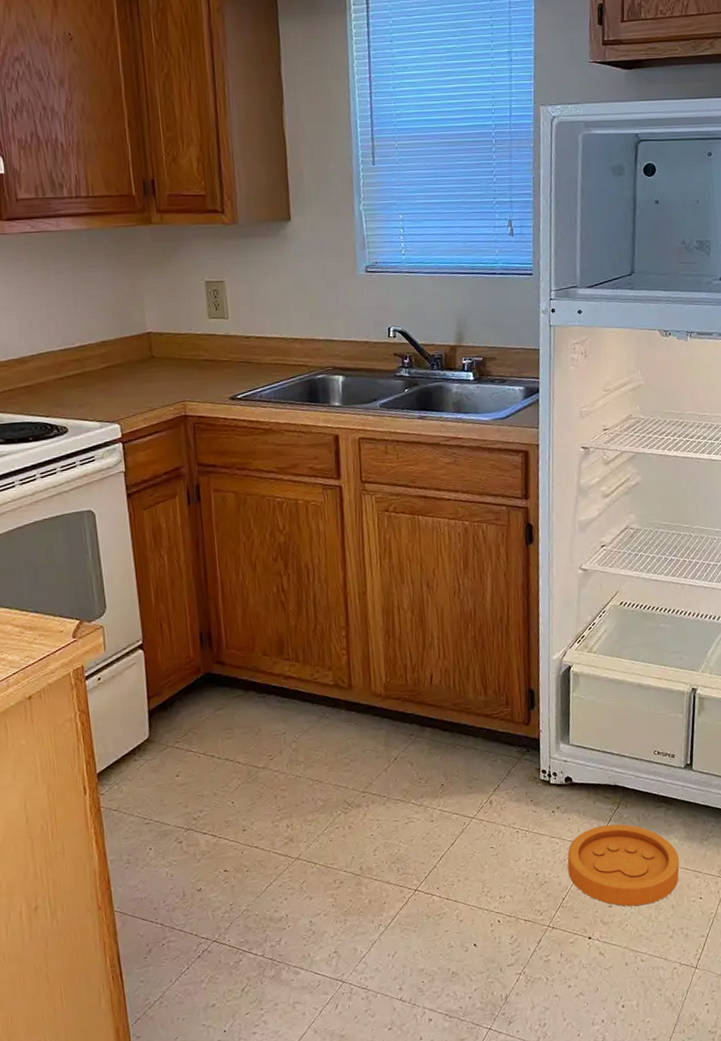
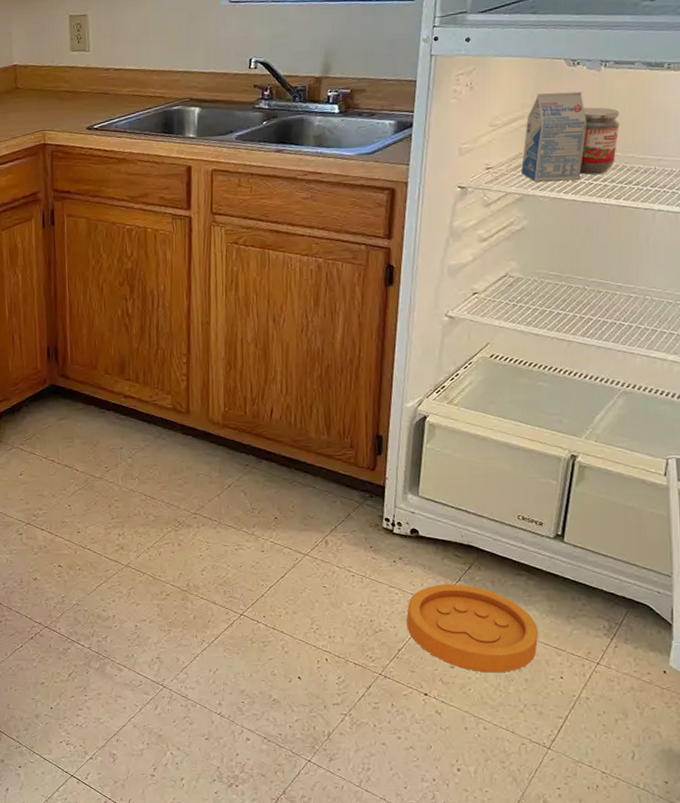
milk carton: none [632,359,681,440] -> present [521,91,587,182]
jam: none [676,372,706,433] -> present [580,107,620,175]

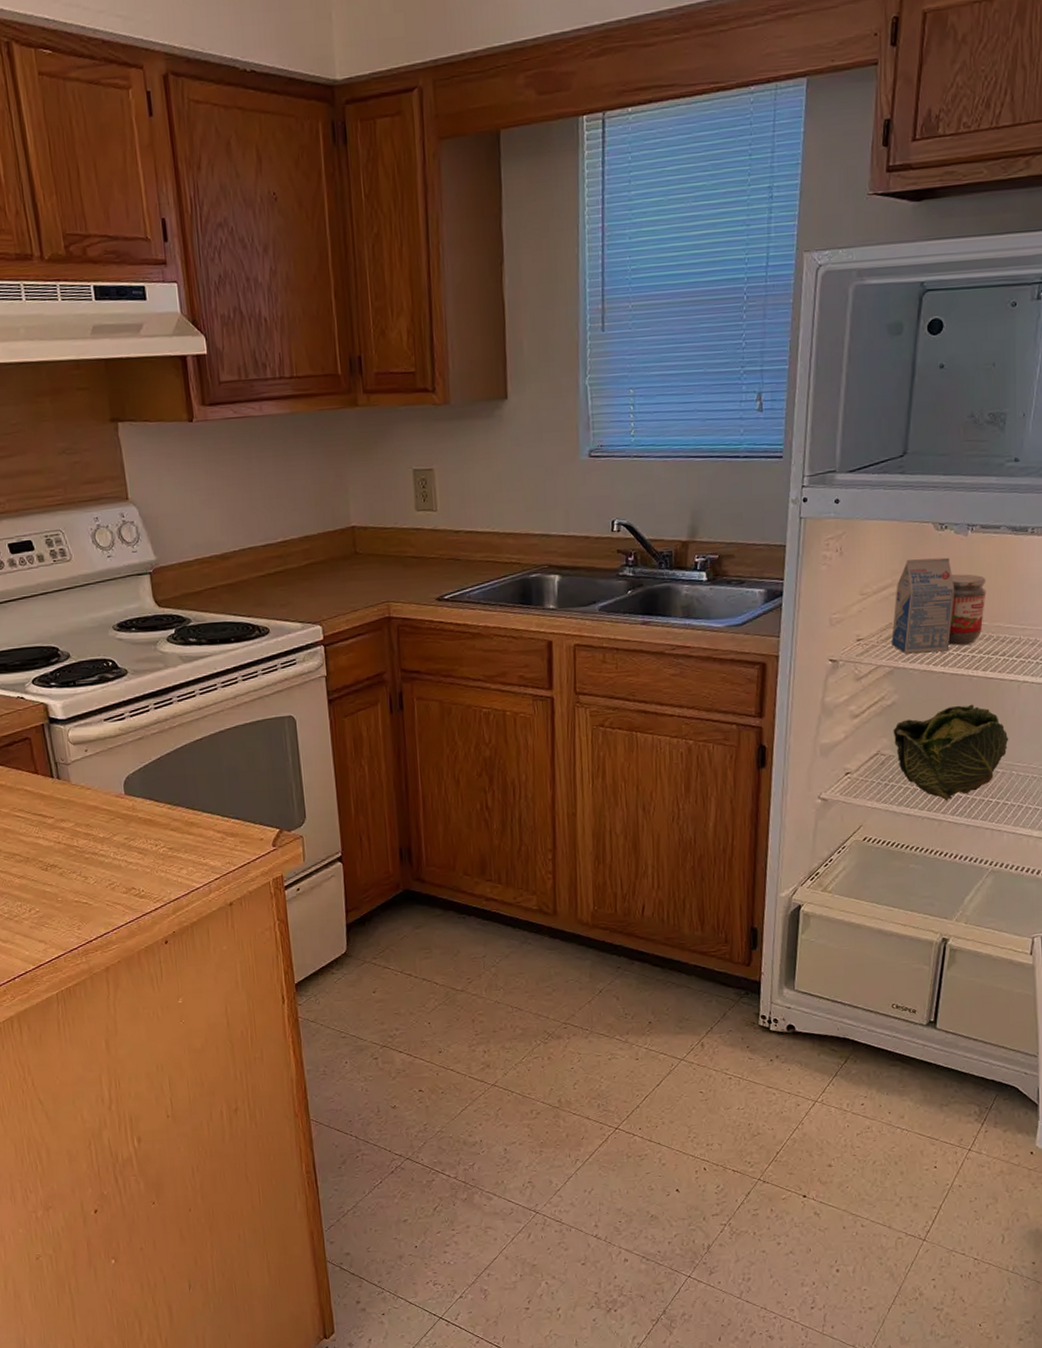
pet bowl: present [406,584,538,673] -> none [784,1079,913,1169]
vegetable: none [522,231,643,323] -> present [893,704,1009,801]

